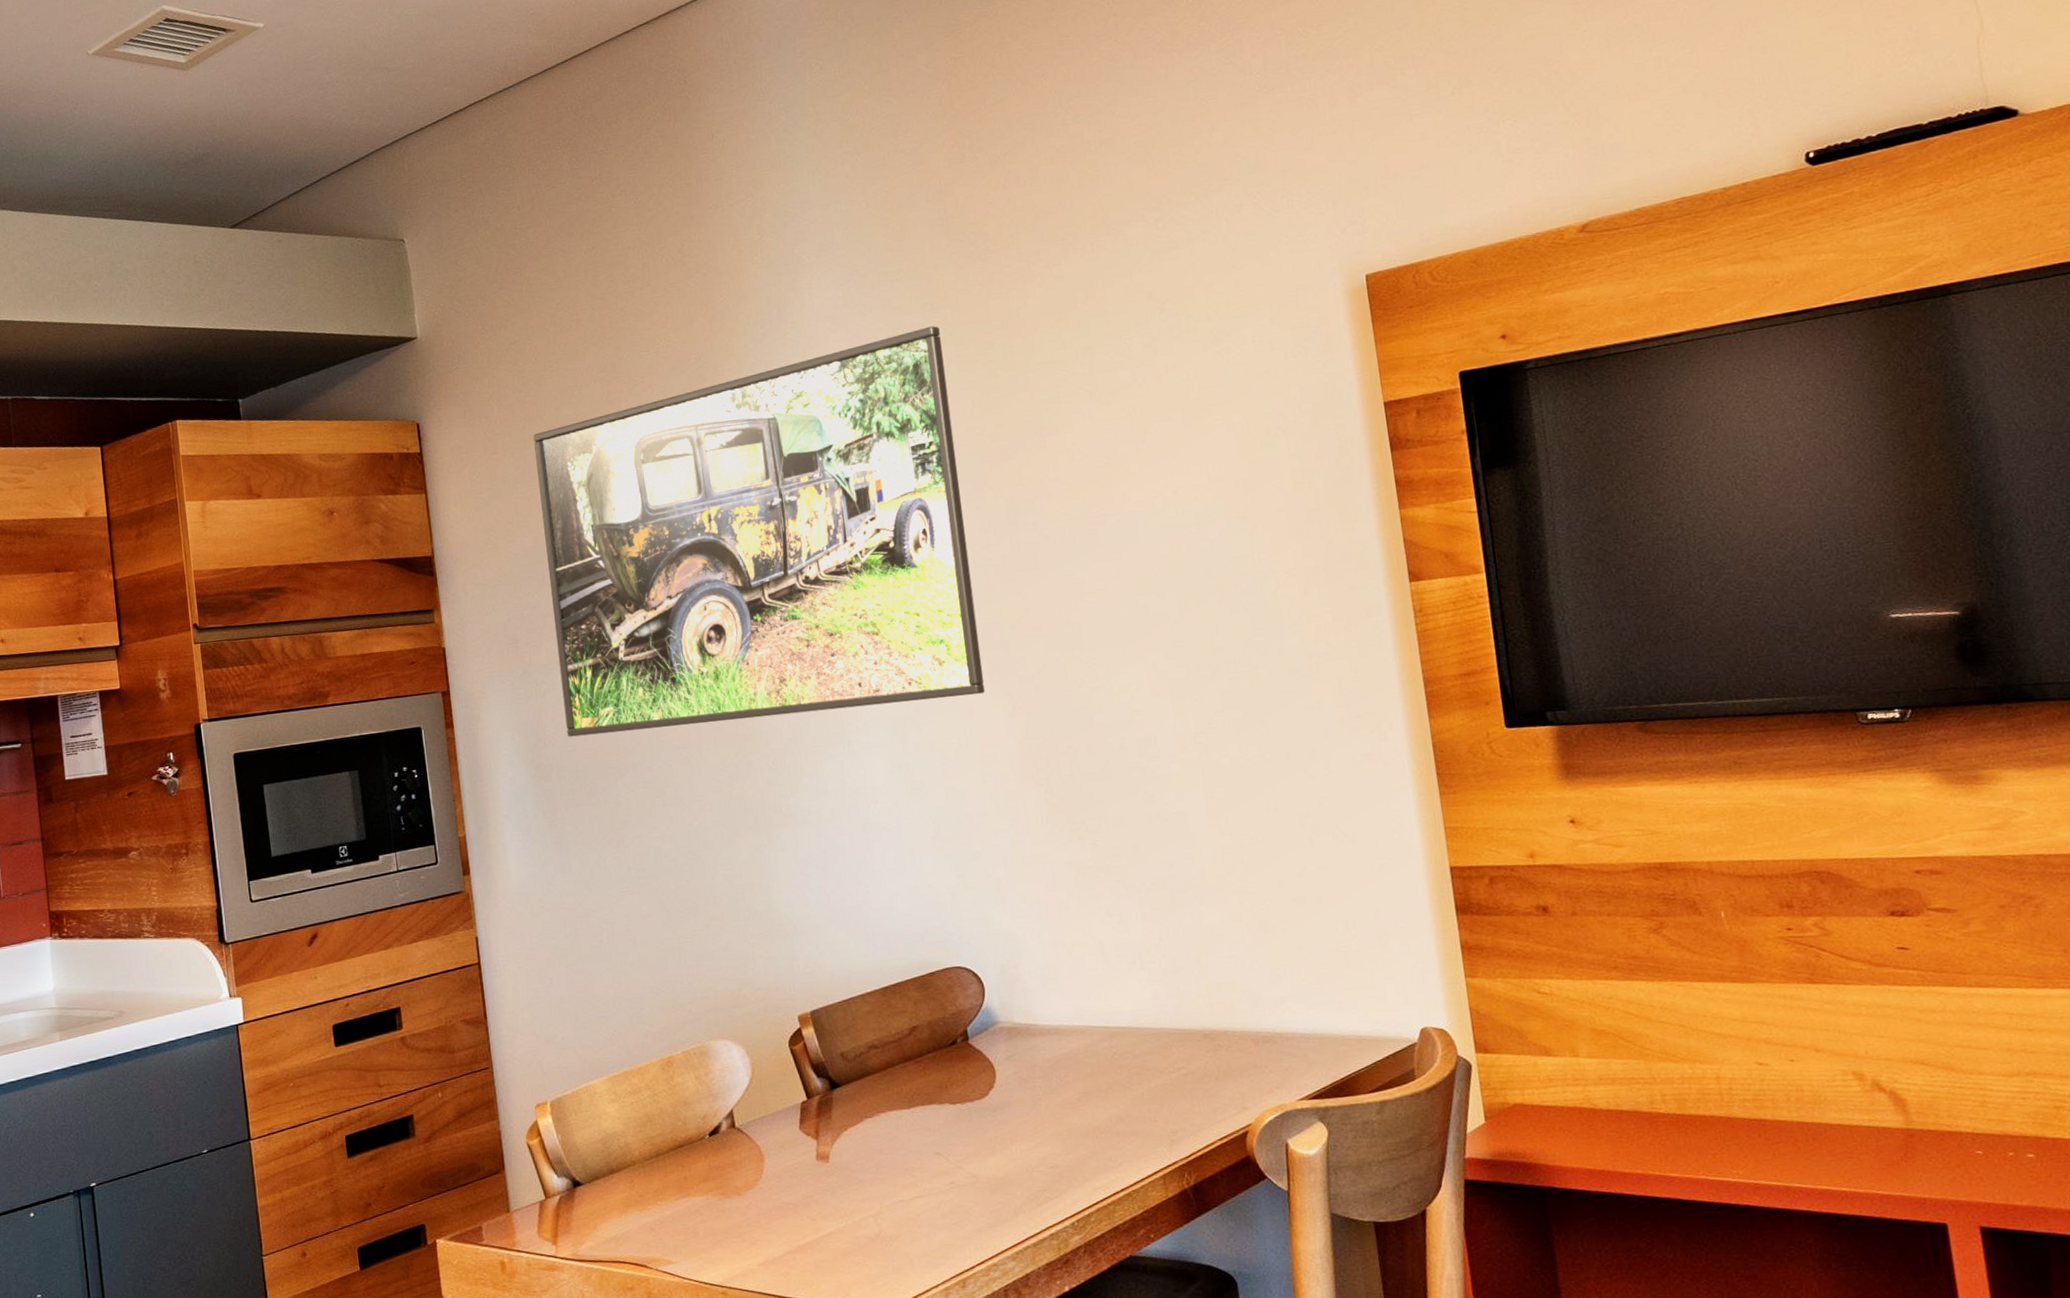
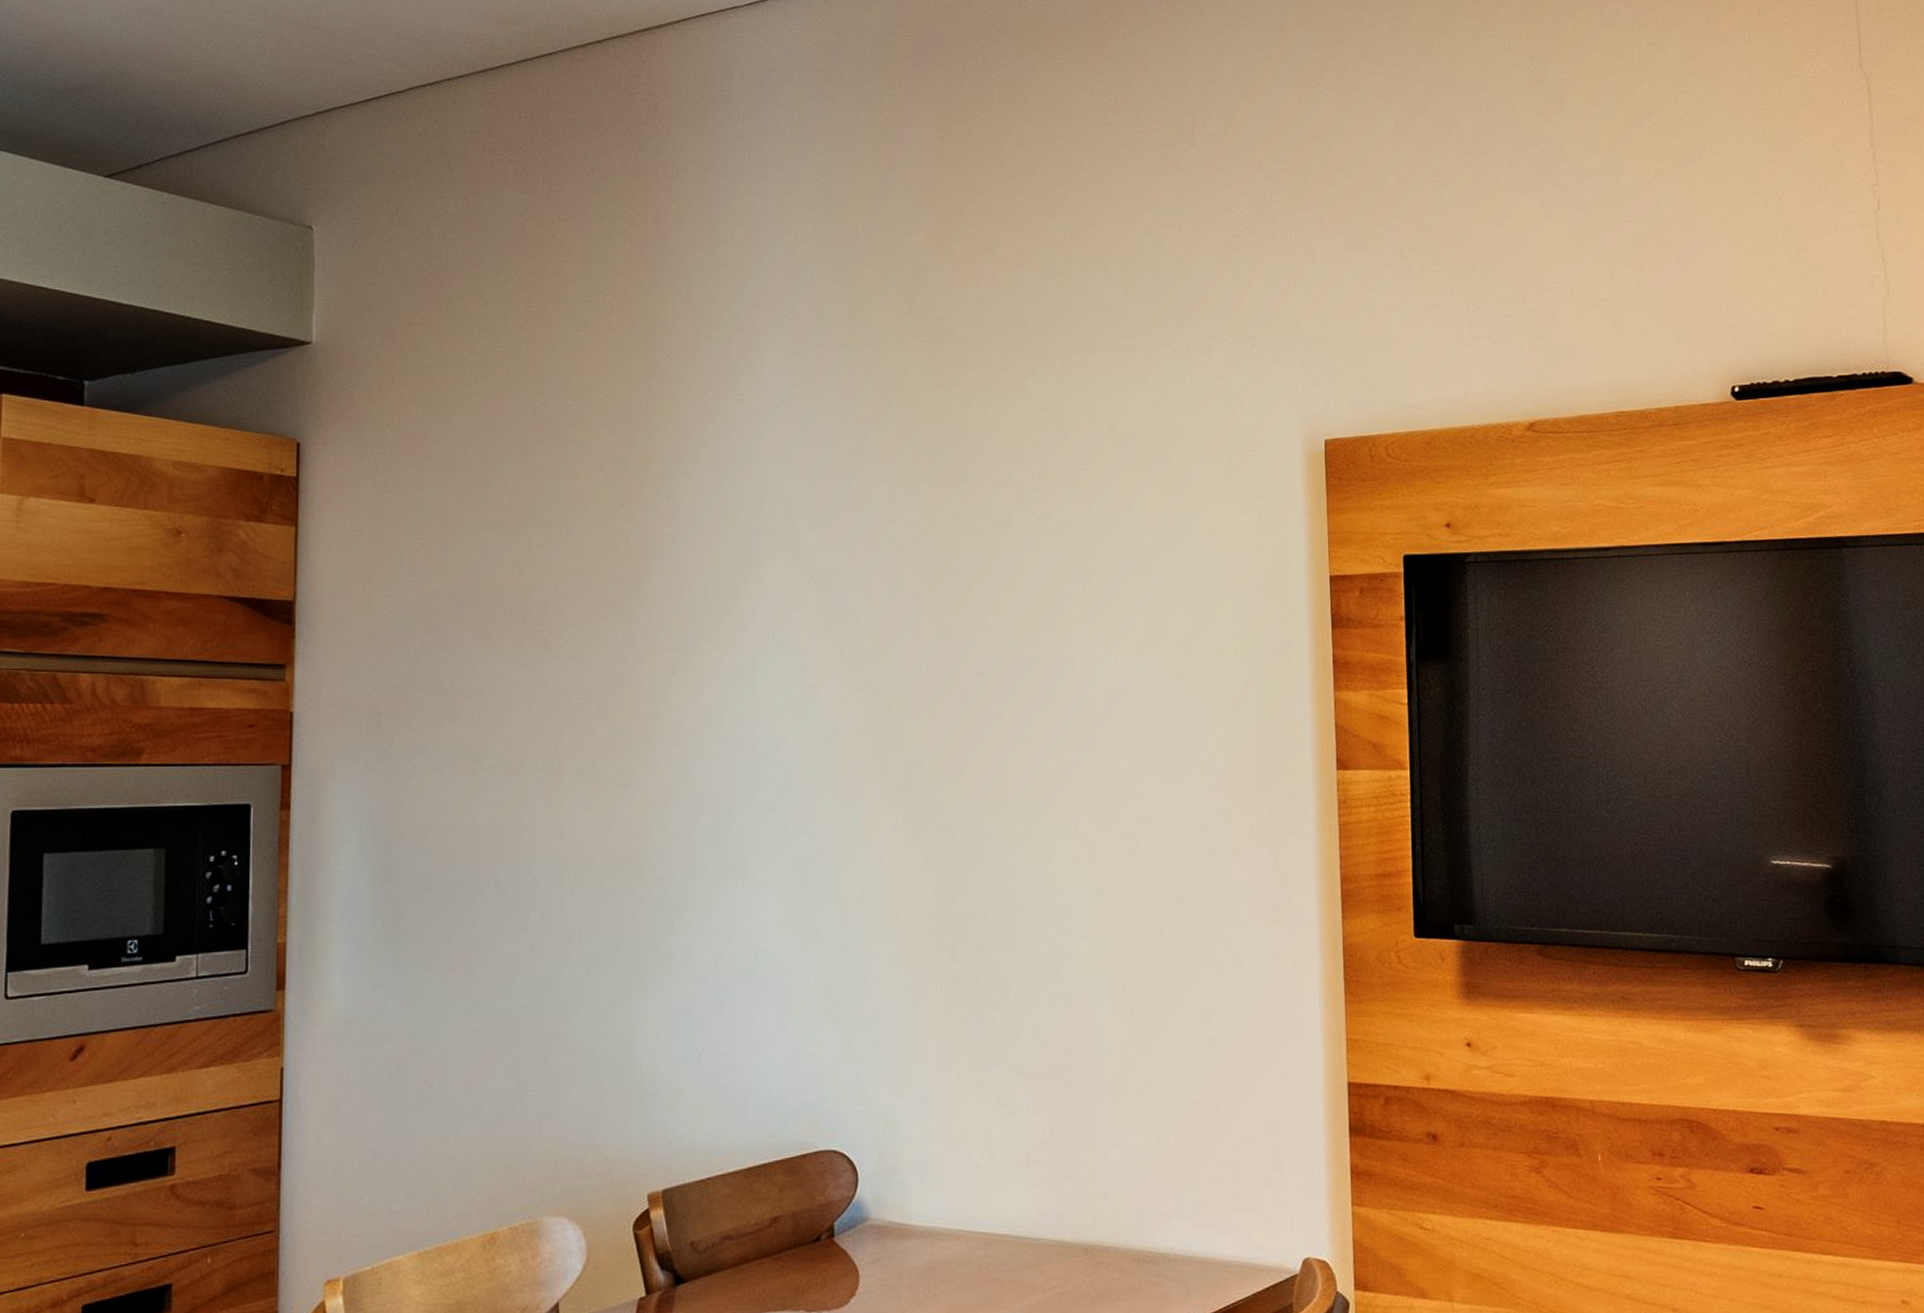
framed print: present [533,326,986,737] -> none [424,422,898,840]

